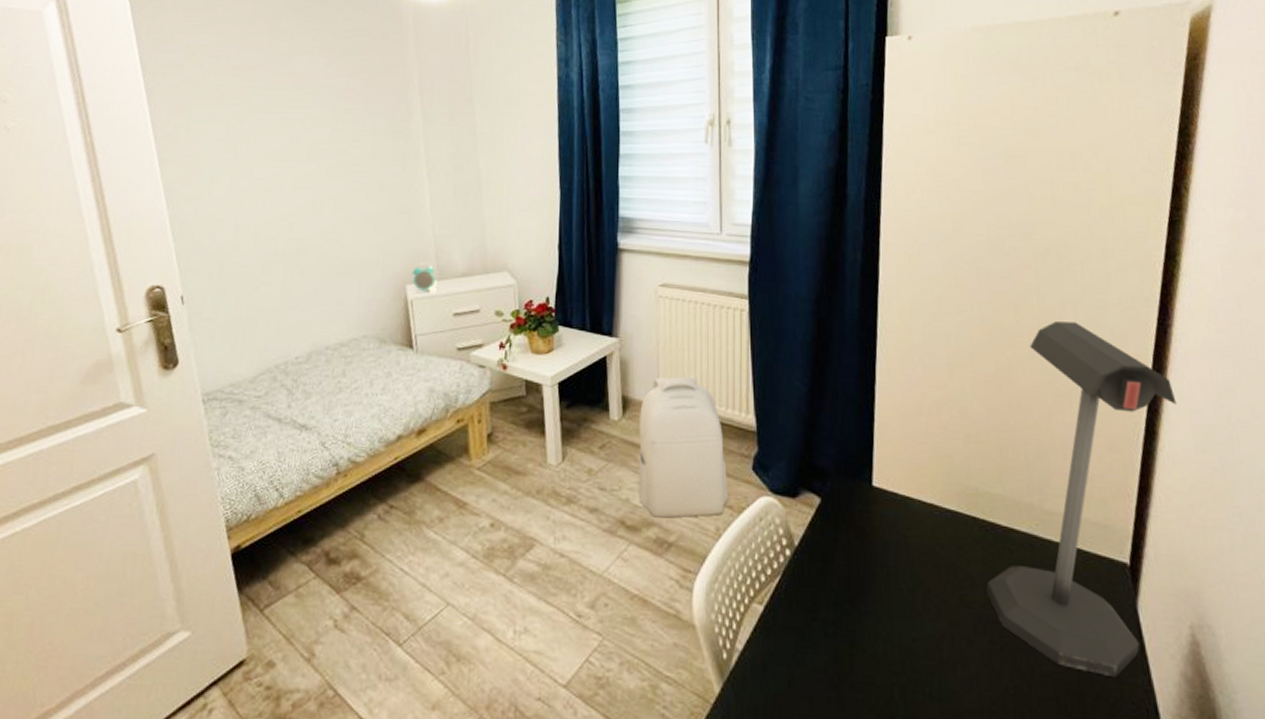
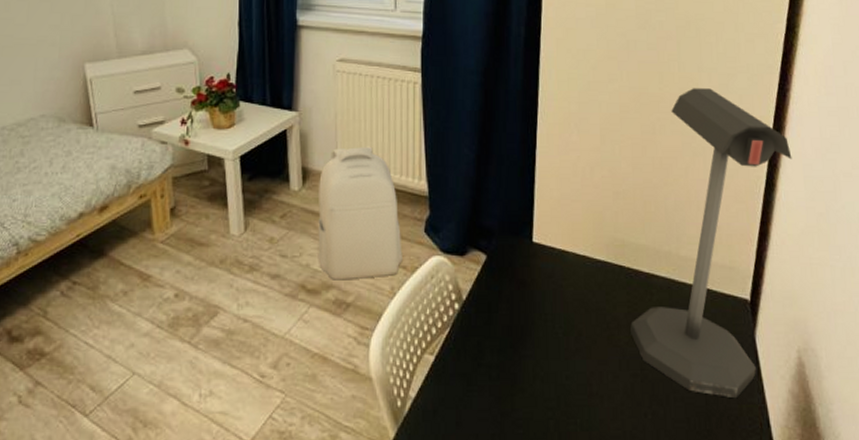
alarm clock: present [412,263,436,293] -> none [91,41,115,71]

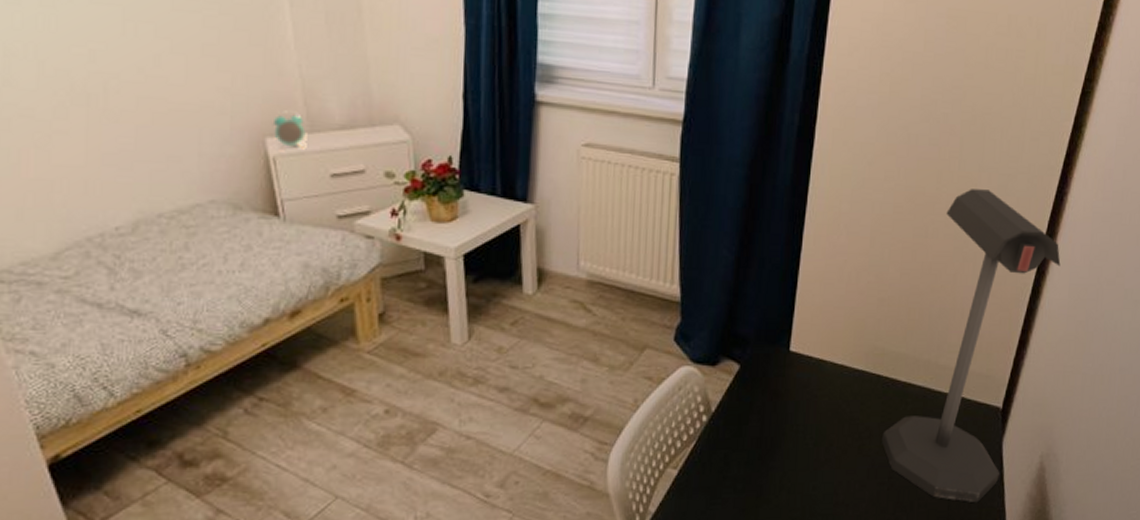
alarm clock: none [91,41,115,71] -> present [274,110,306,148]
backpack: present [318,146,402,280] -> none [553,245,649,393]

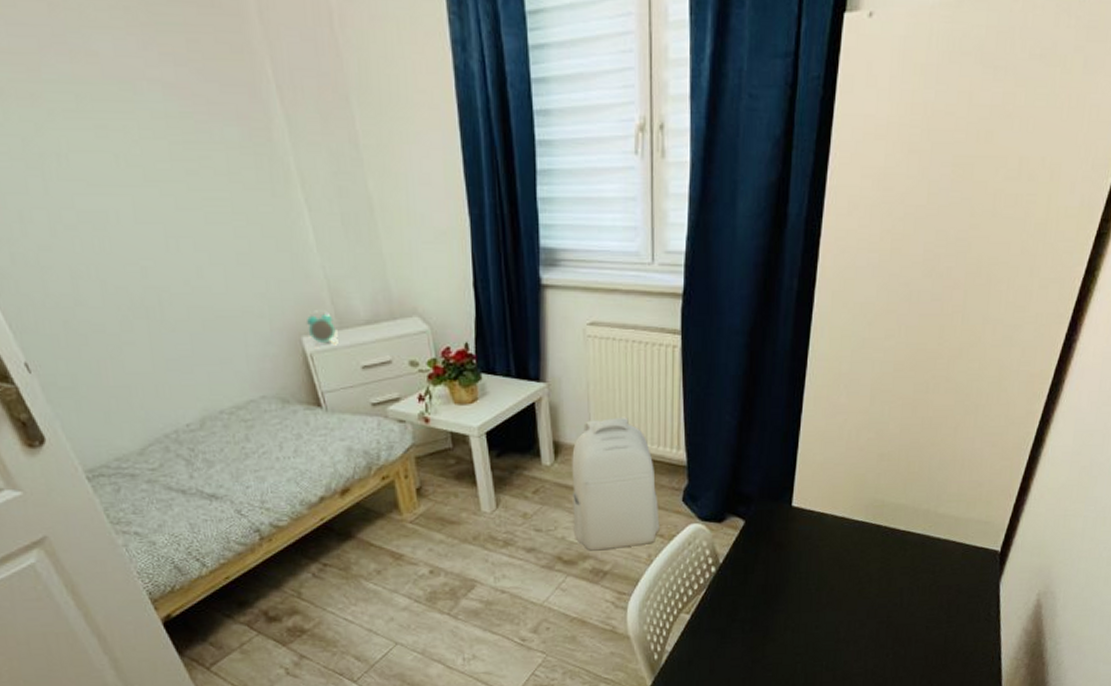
backpack: none [553,245,649,393] -> present [572,416,660,551]
desk lamp: present [881,189,1061,503] -> none [880,342,1066,638]

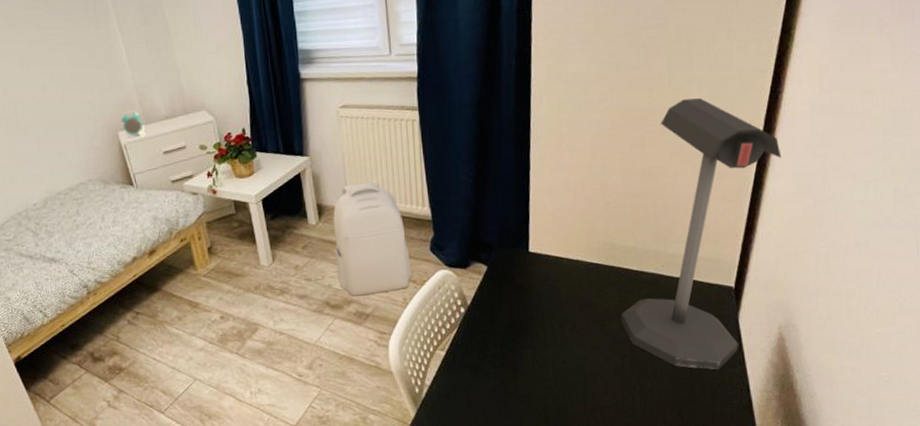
desk lamp: none [880,342,1066,638] -> present [620,98,782,371]

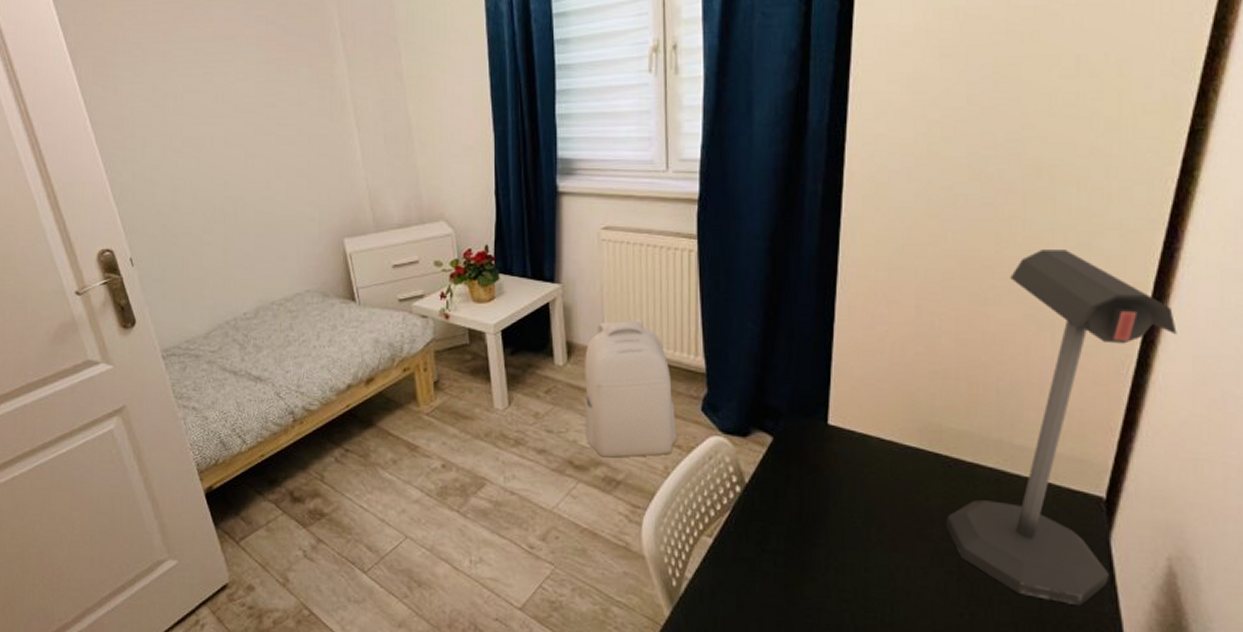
alarm clock: present [121,110,144,138] -> none [349,215,373,246]

